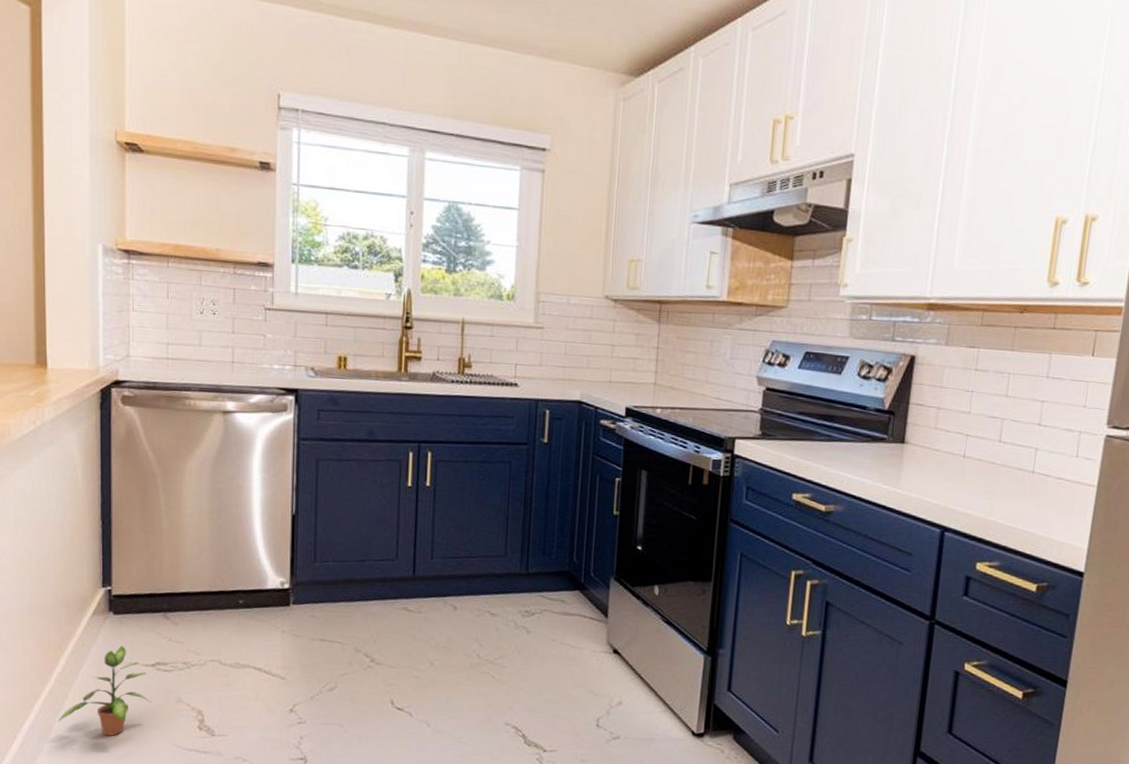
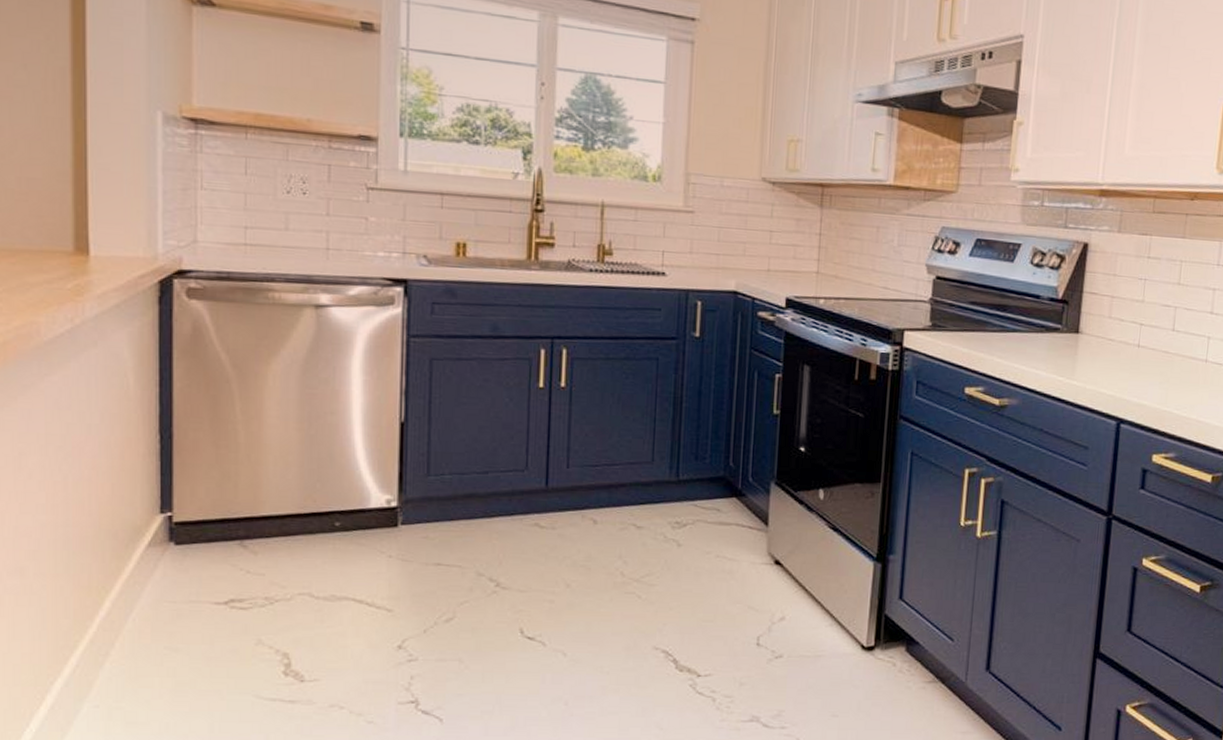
potted plant: present [58,646,151,736] -> none [101,581,224,689]

